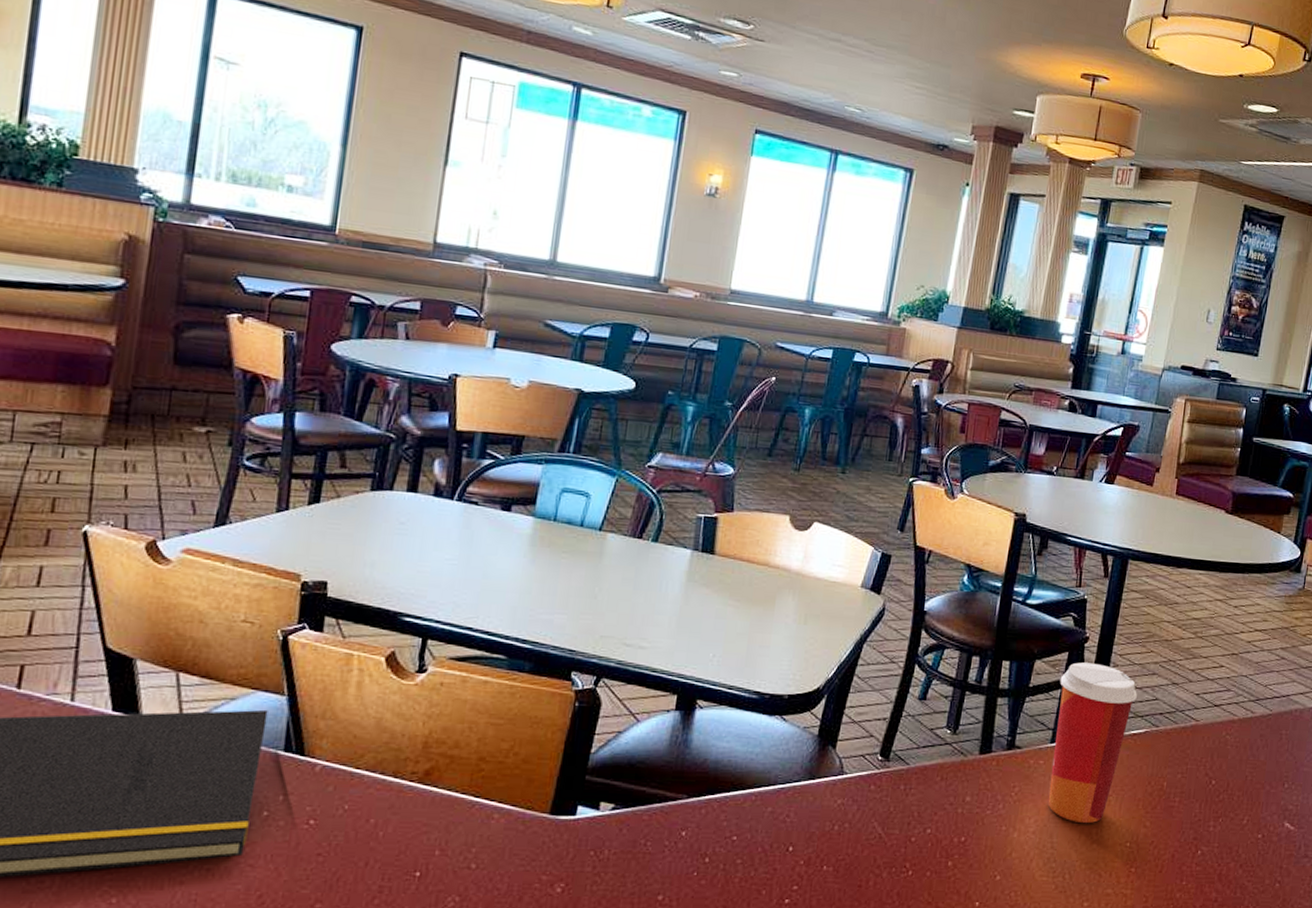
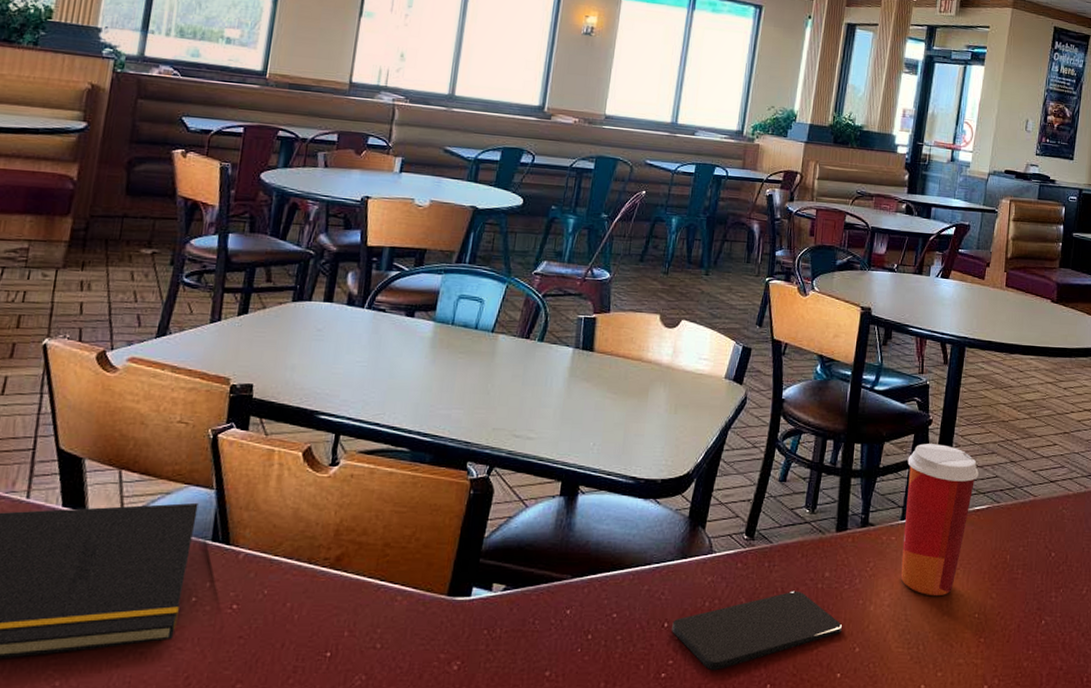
smartphone: none [797,815,982,898] -> present [672,590,842,671]

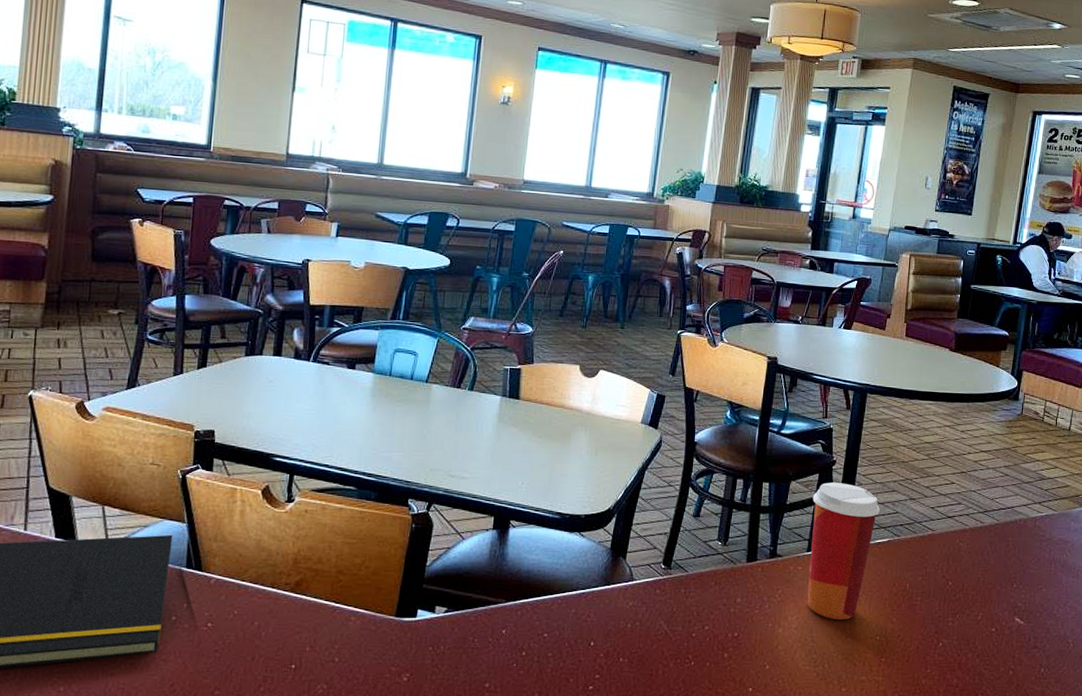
smartphone: present [672,590,842,671] -> none [597,614,753,684]

